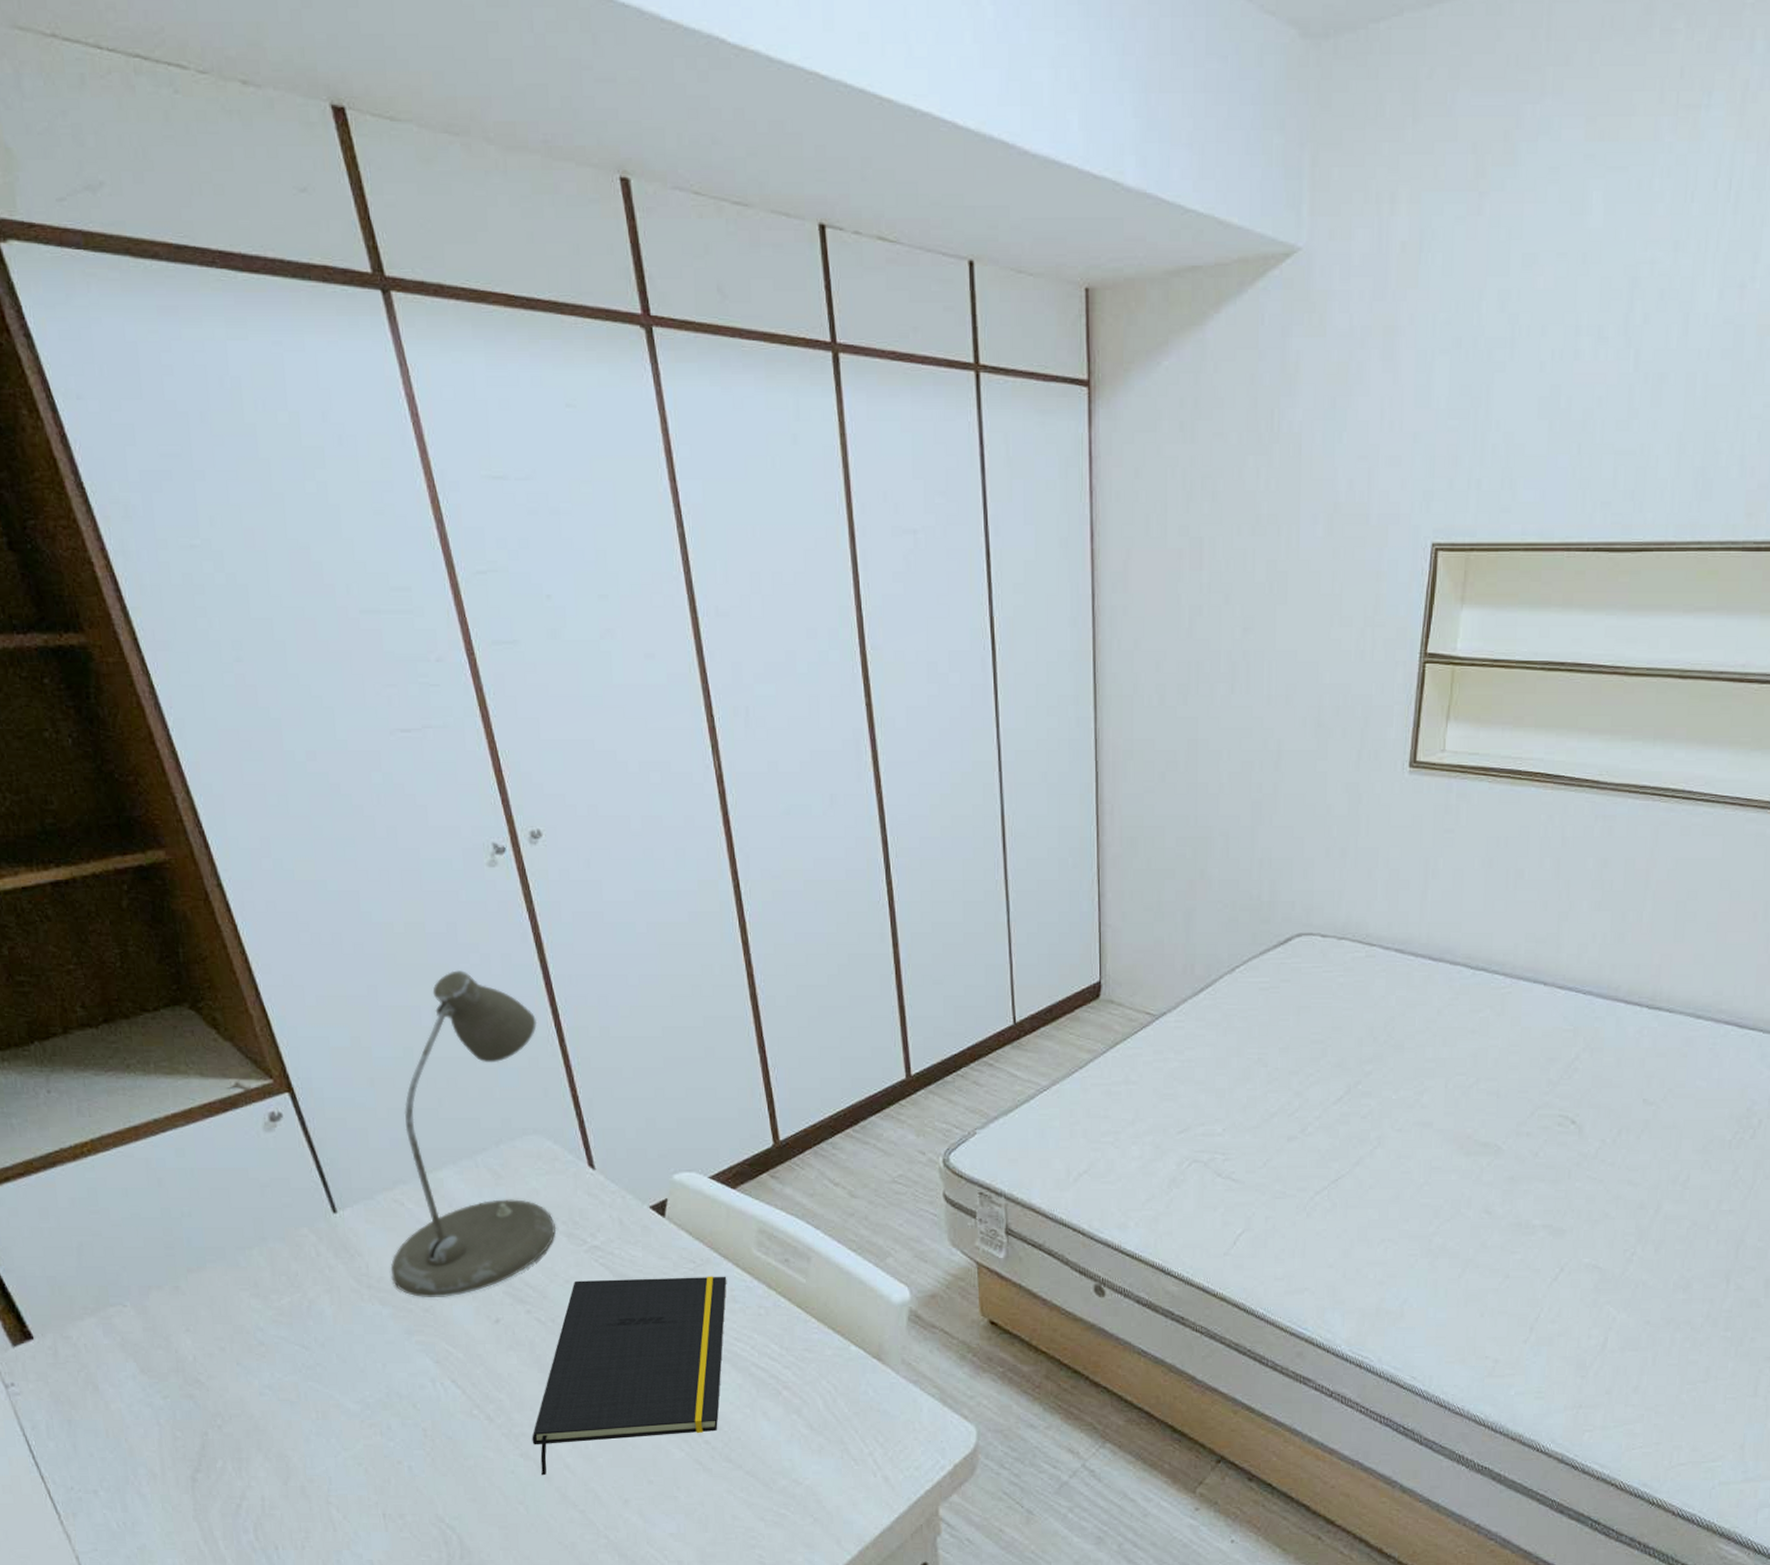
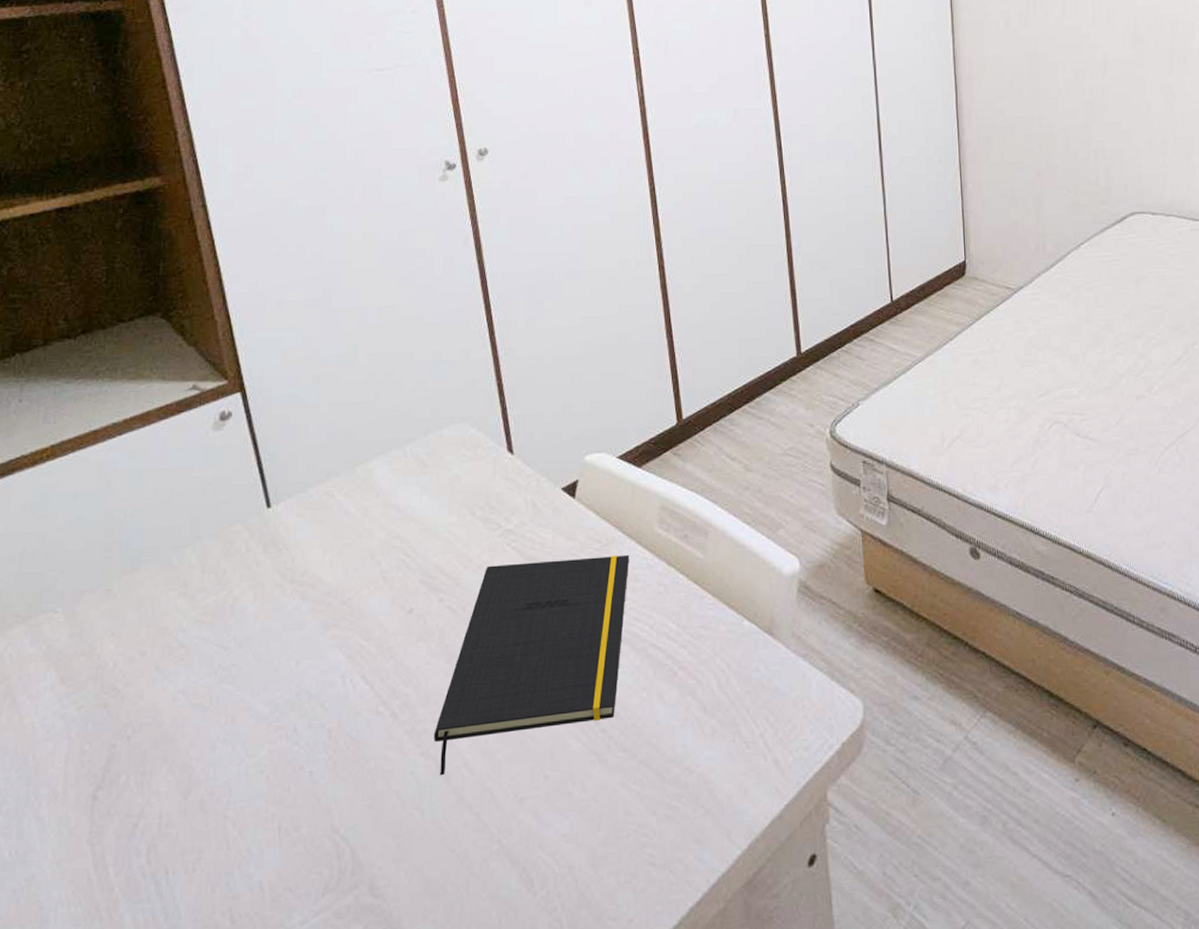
desk lamp: present [390,970,556,1298] -> none [314,273,474,591]

